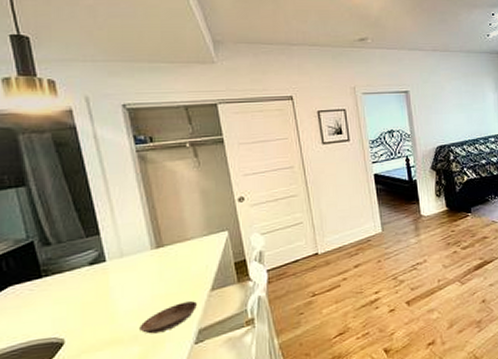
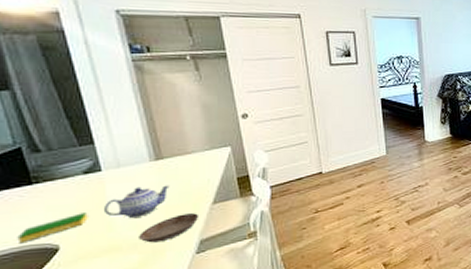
dish sponge: none [26,304,92,337] -> present [17,213,88,242]
teapot: none [108,273,169,309] -> present [104,185,170,219]

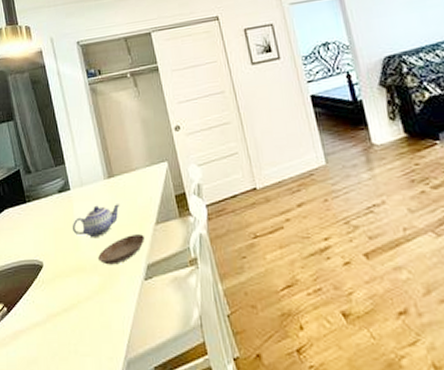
dish sponge: present [17,213,88,242] -> none [17,231,62,257]

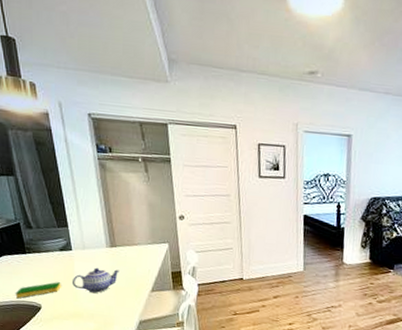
dish sponge: none [17,231,62,257] -> present [15,282,61,298]
saucer: present [98,234,144,265] -> none [95,296,139,317]

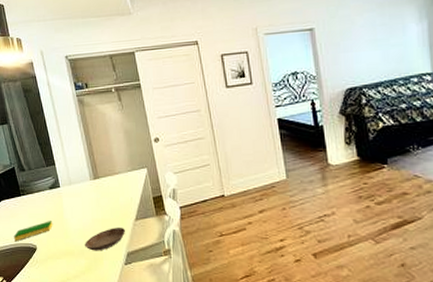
teapot: present [73,267,120,294] -> none [62,201,104,229]
saucer: none [95,296,139,317] -> present [85,228,125,251]

